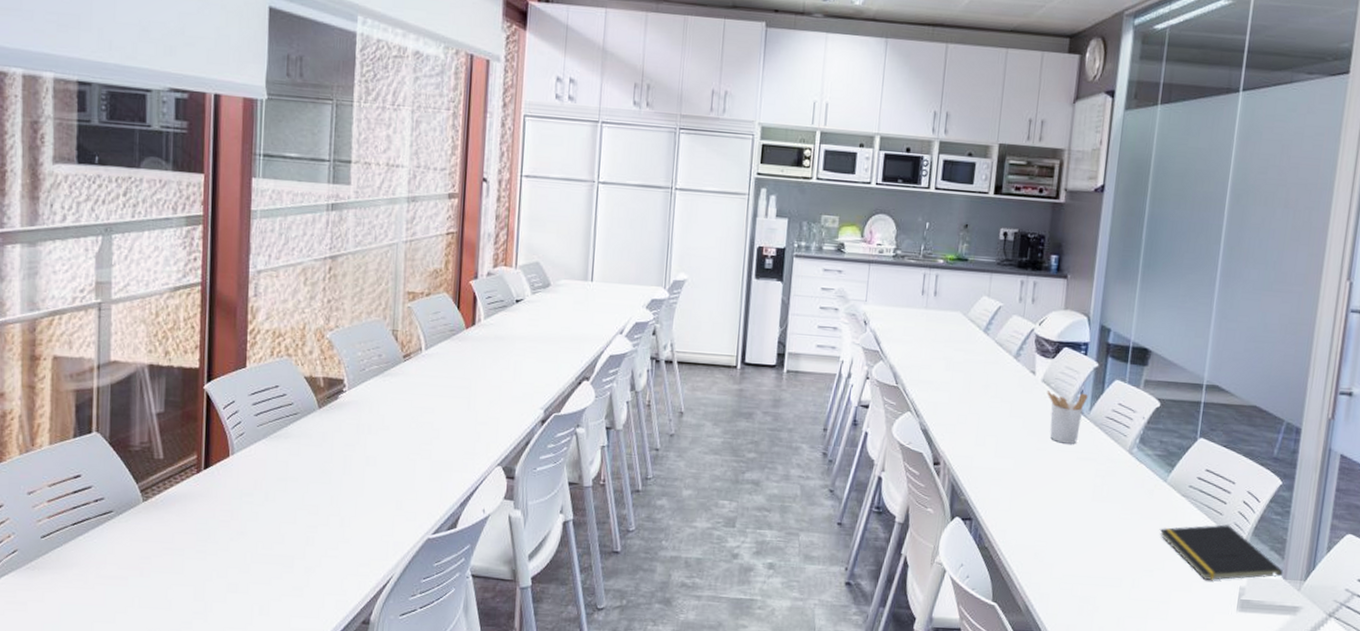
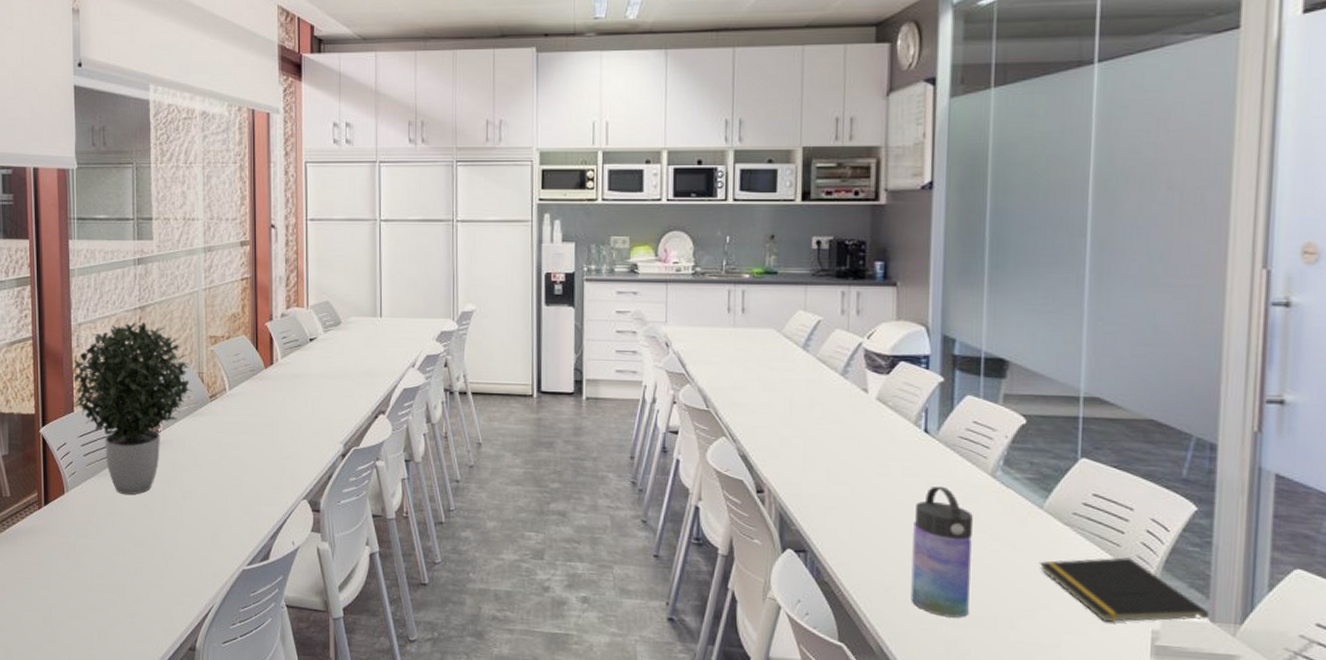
potted plant: none [243,273,385,459] -> present [71,322,193,495]
utensil holder: present [1047,390,1088,444] -> none [884,409,934,468]
water bottle: none [1055,460,1111,579] -> present [910,485,973,618]

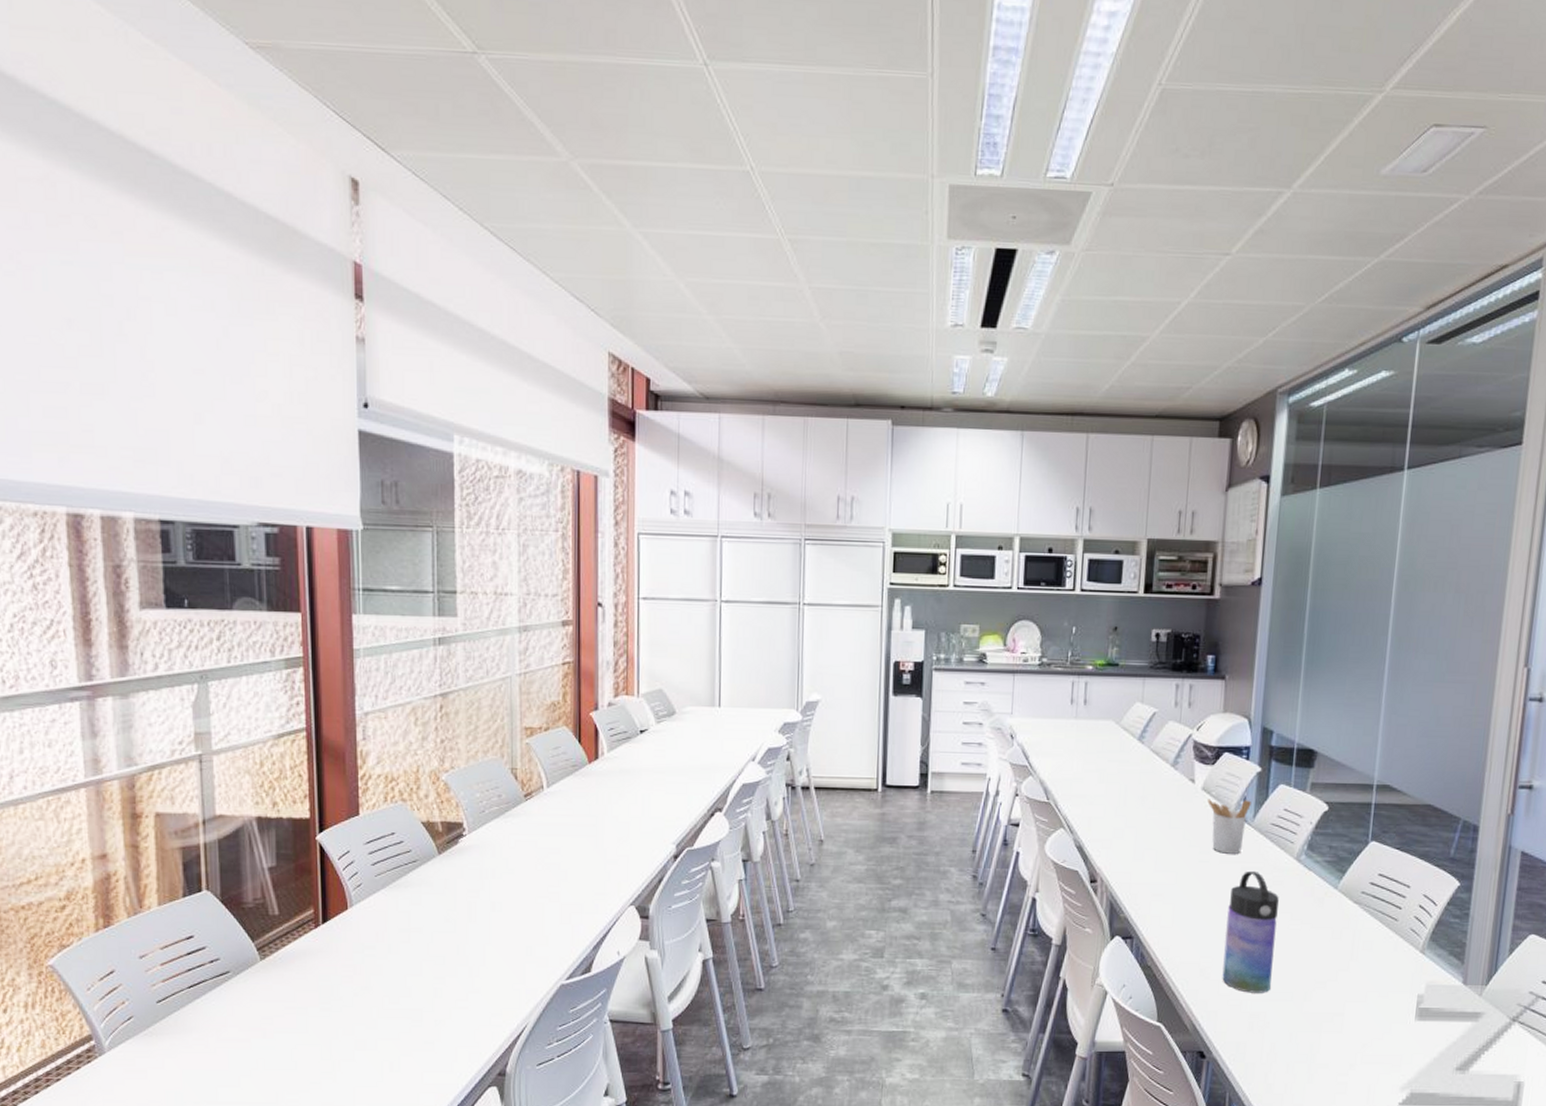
potted plant: present [71,322,193,495] -> none [355,711,504,907]
utensil holder: none [884,409,934,468] -> present [1207,799,1251,854]
notepad: present [1039,557,1211,622] -> none [1331,930,1464,989]

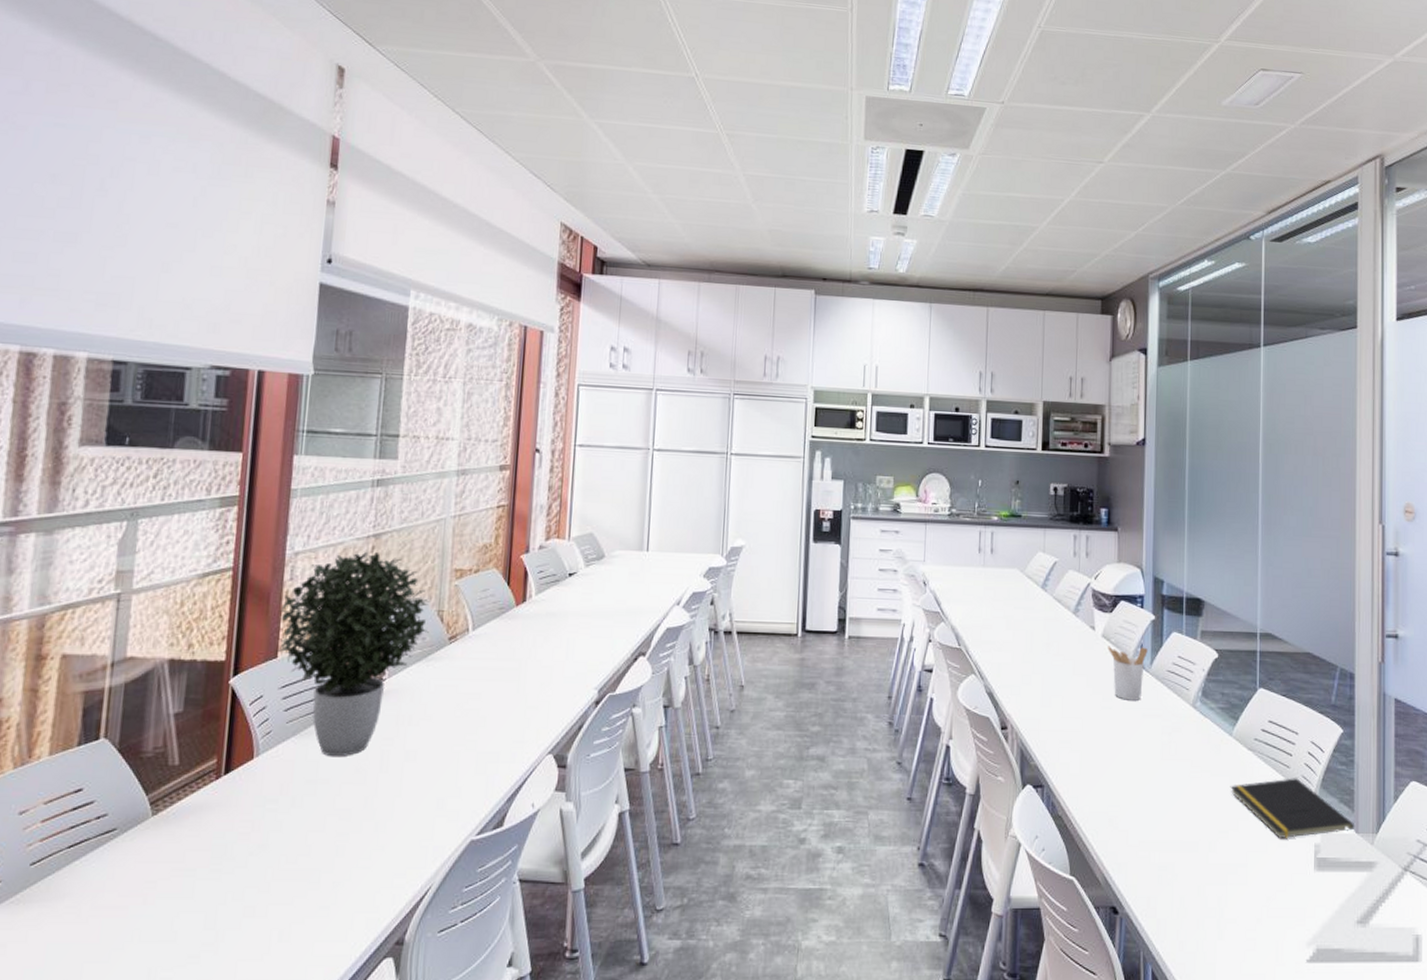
potted plant: none [355,711,504,907] -> present [275,552,430,756]
water bottle: present [1222,870,1279,993] -> none [1130,717,1179,844]
notepad: none [1331,930,1464,989] -> present [1230,778,1355,838]

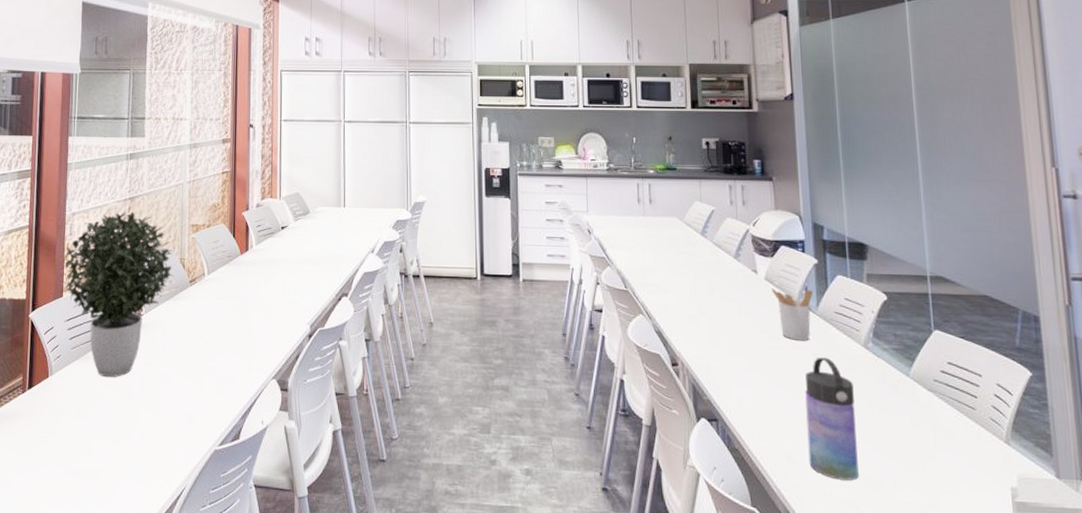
water bottle: none [1130,717,1179,844] -> present [805,357,859,481]
notepad: present [1230,778,1355,838] -> none [911,419,1056,481]

